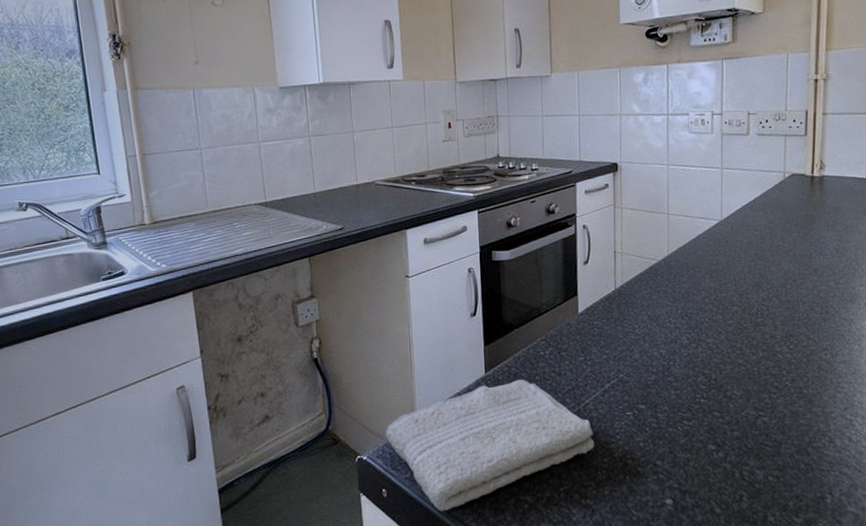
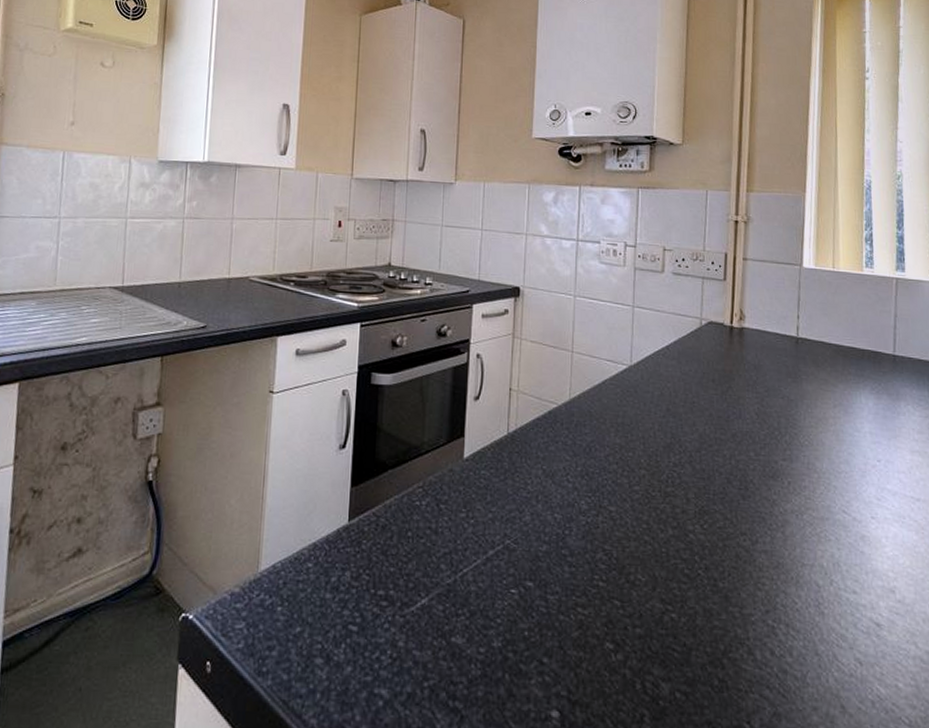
washcloth: present [385,380,595,511] -> none [219,534,471,700]

